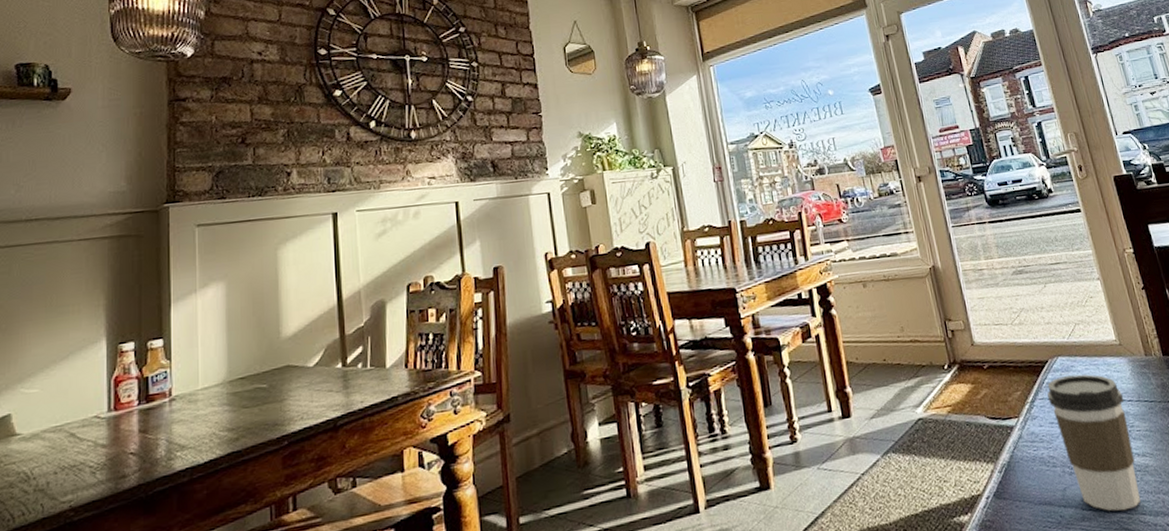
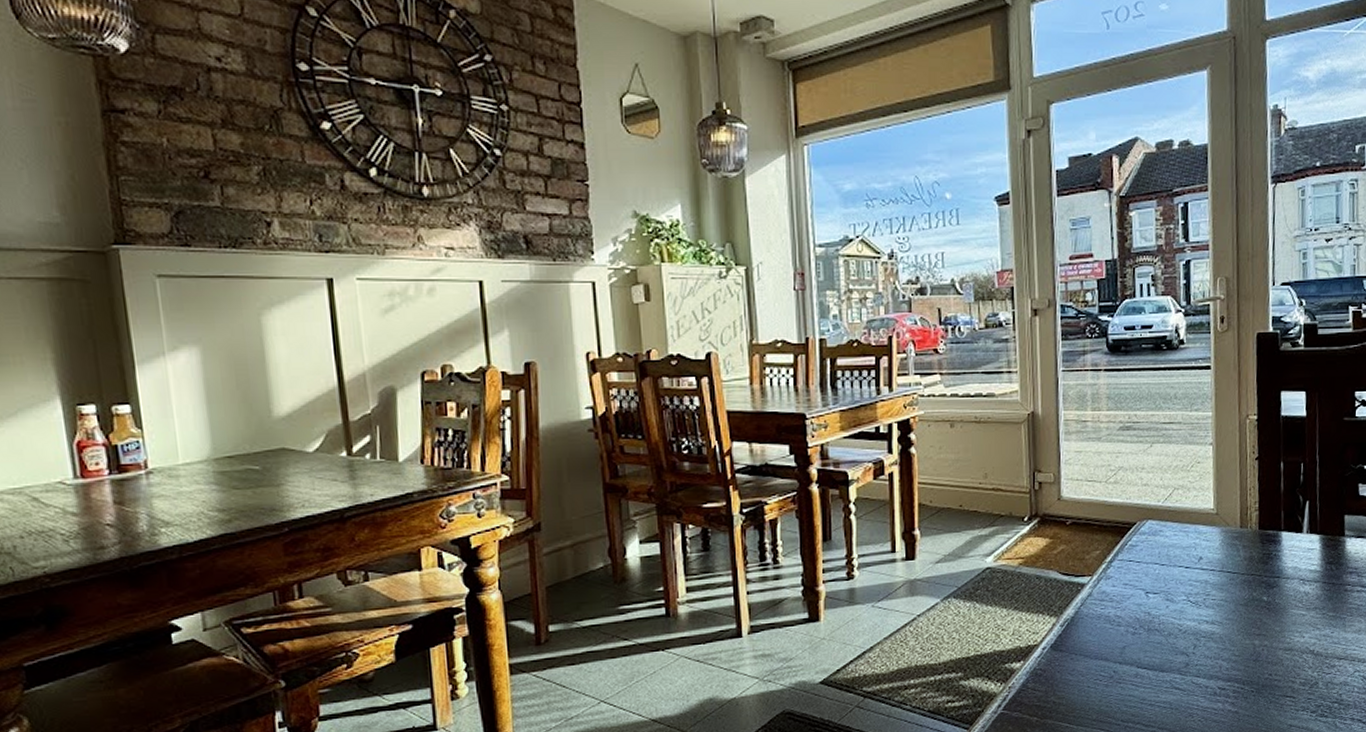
coffee cup: present [1047,374,1141,511] -> none [1128,539,1207,672]

